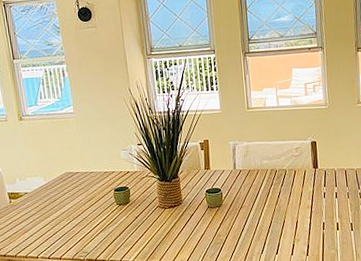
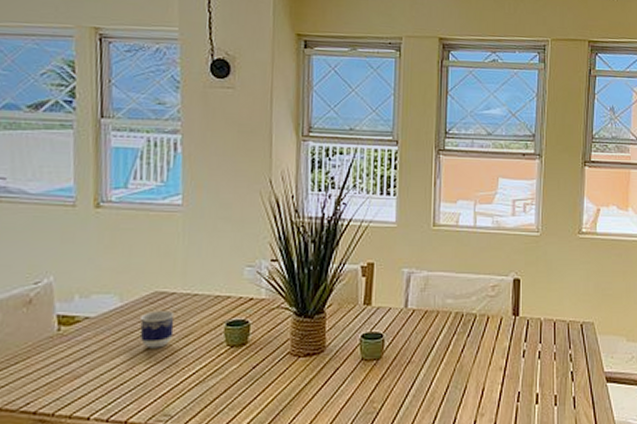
cup: none [59,184,81,210] -> present [140,311,175,348]

